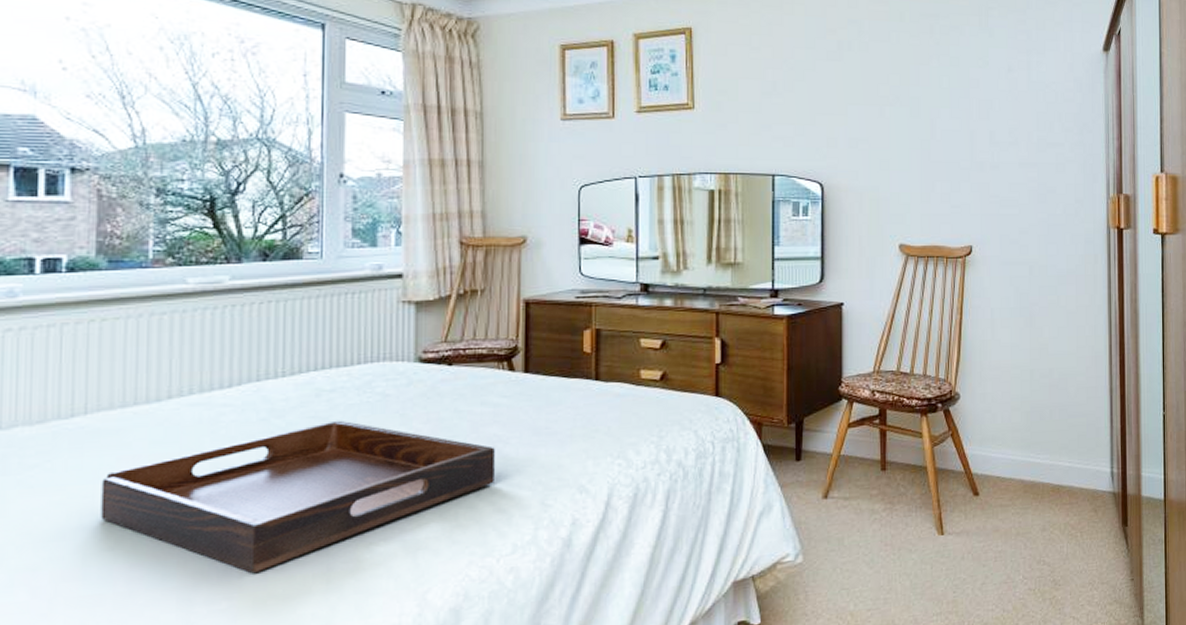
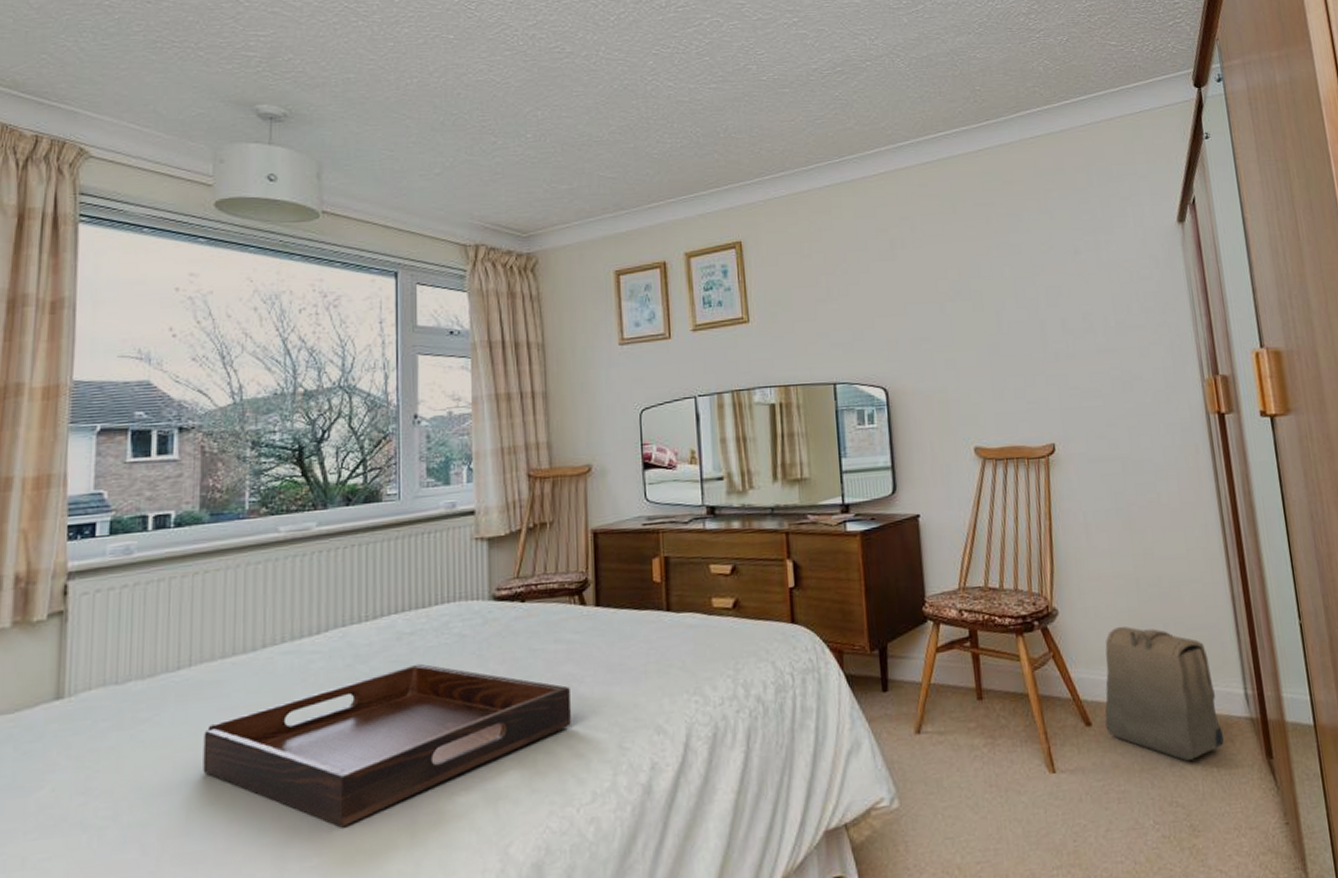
backpack: none [991,411,1089,528] -> present [1104,626,1224,762]

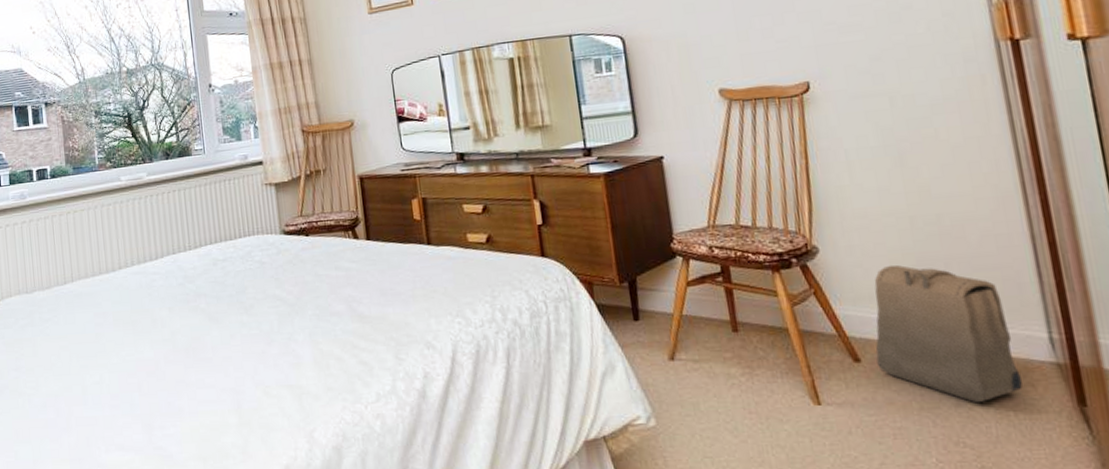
serving tray: present [203,663,571,828] -> none [87,284,355,407]

